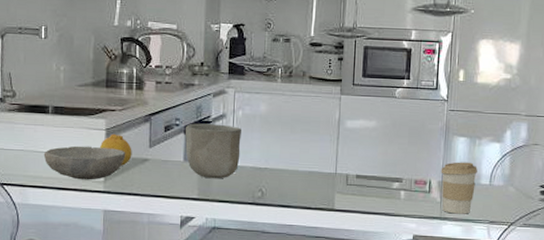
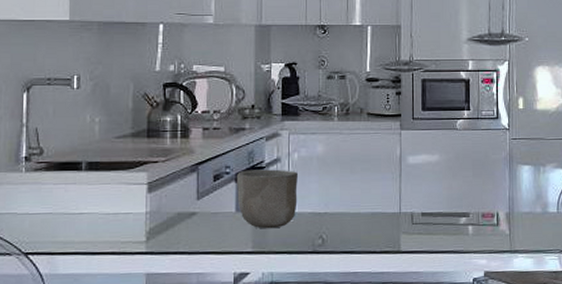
bowl: present [43,145,126,180] -> none [75,203,171,242]
fruit: present [99,133,132,166] -> none [140,187,178,222]
coffee cup: present [441,162,478,214] -> none [507,190,544,246]

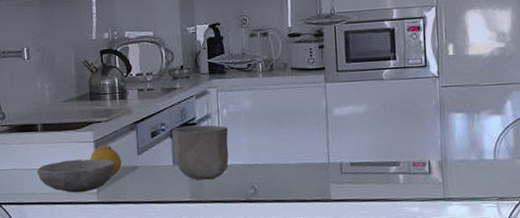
bowl: none [75,203,171,242] -> present [36,159,116,193]
fruit: none [140,187,178,222] -> present [89,144,122,175]

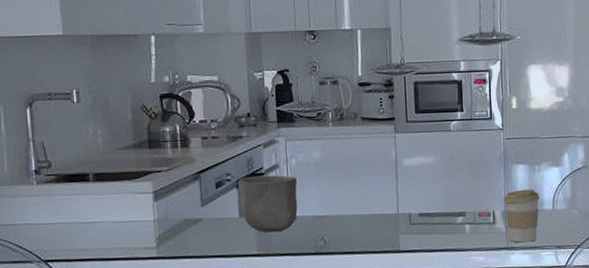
bowl: present [36,159,116,193] -> none [88,211,177,248]
fruit: present [89,144,122,175] -> none [147,195,184,228]
coffee cup: none [439,138,479,194] -> present [503,189,539,243]

